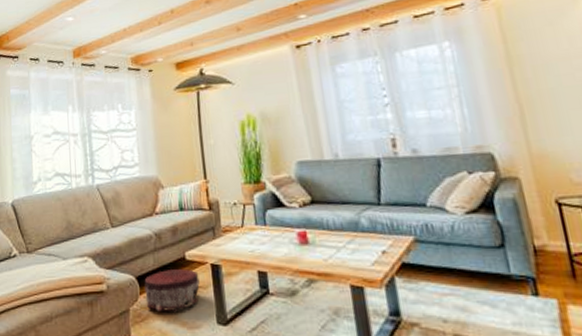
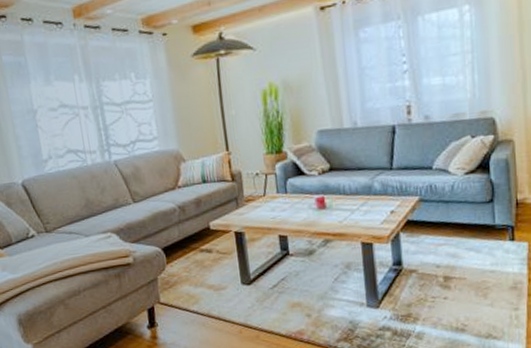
pouf: present [144,269,200,312] -> none [170,238,225,278]

